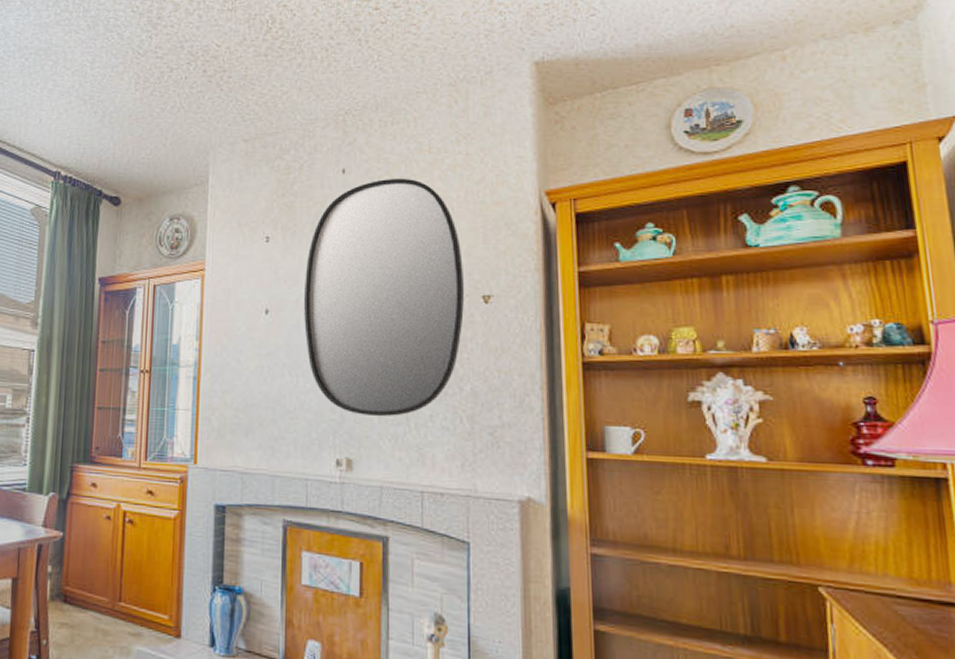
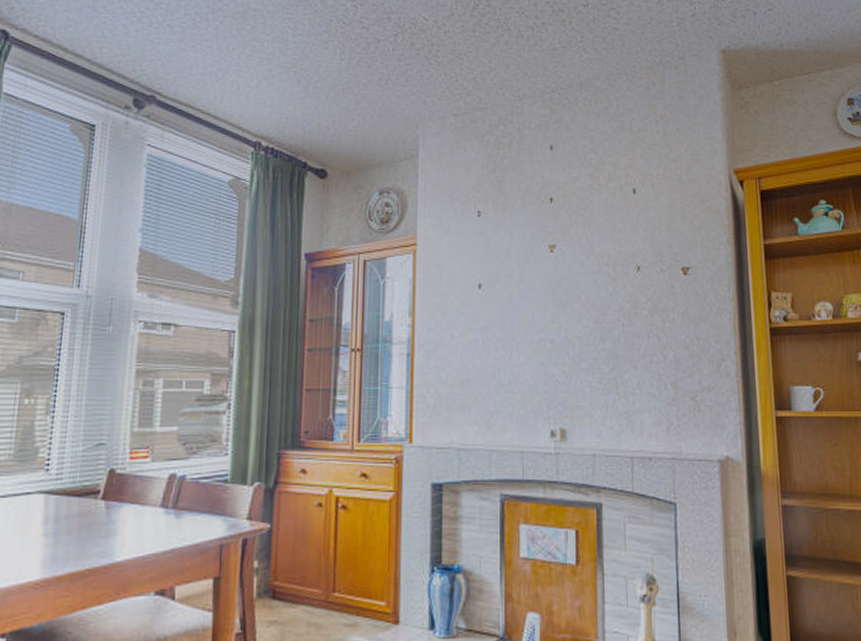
home mirror: present [303,178,465,417] -> none [515,155,666,387]

